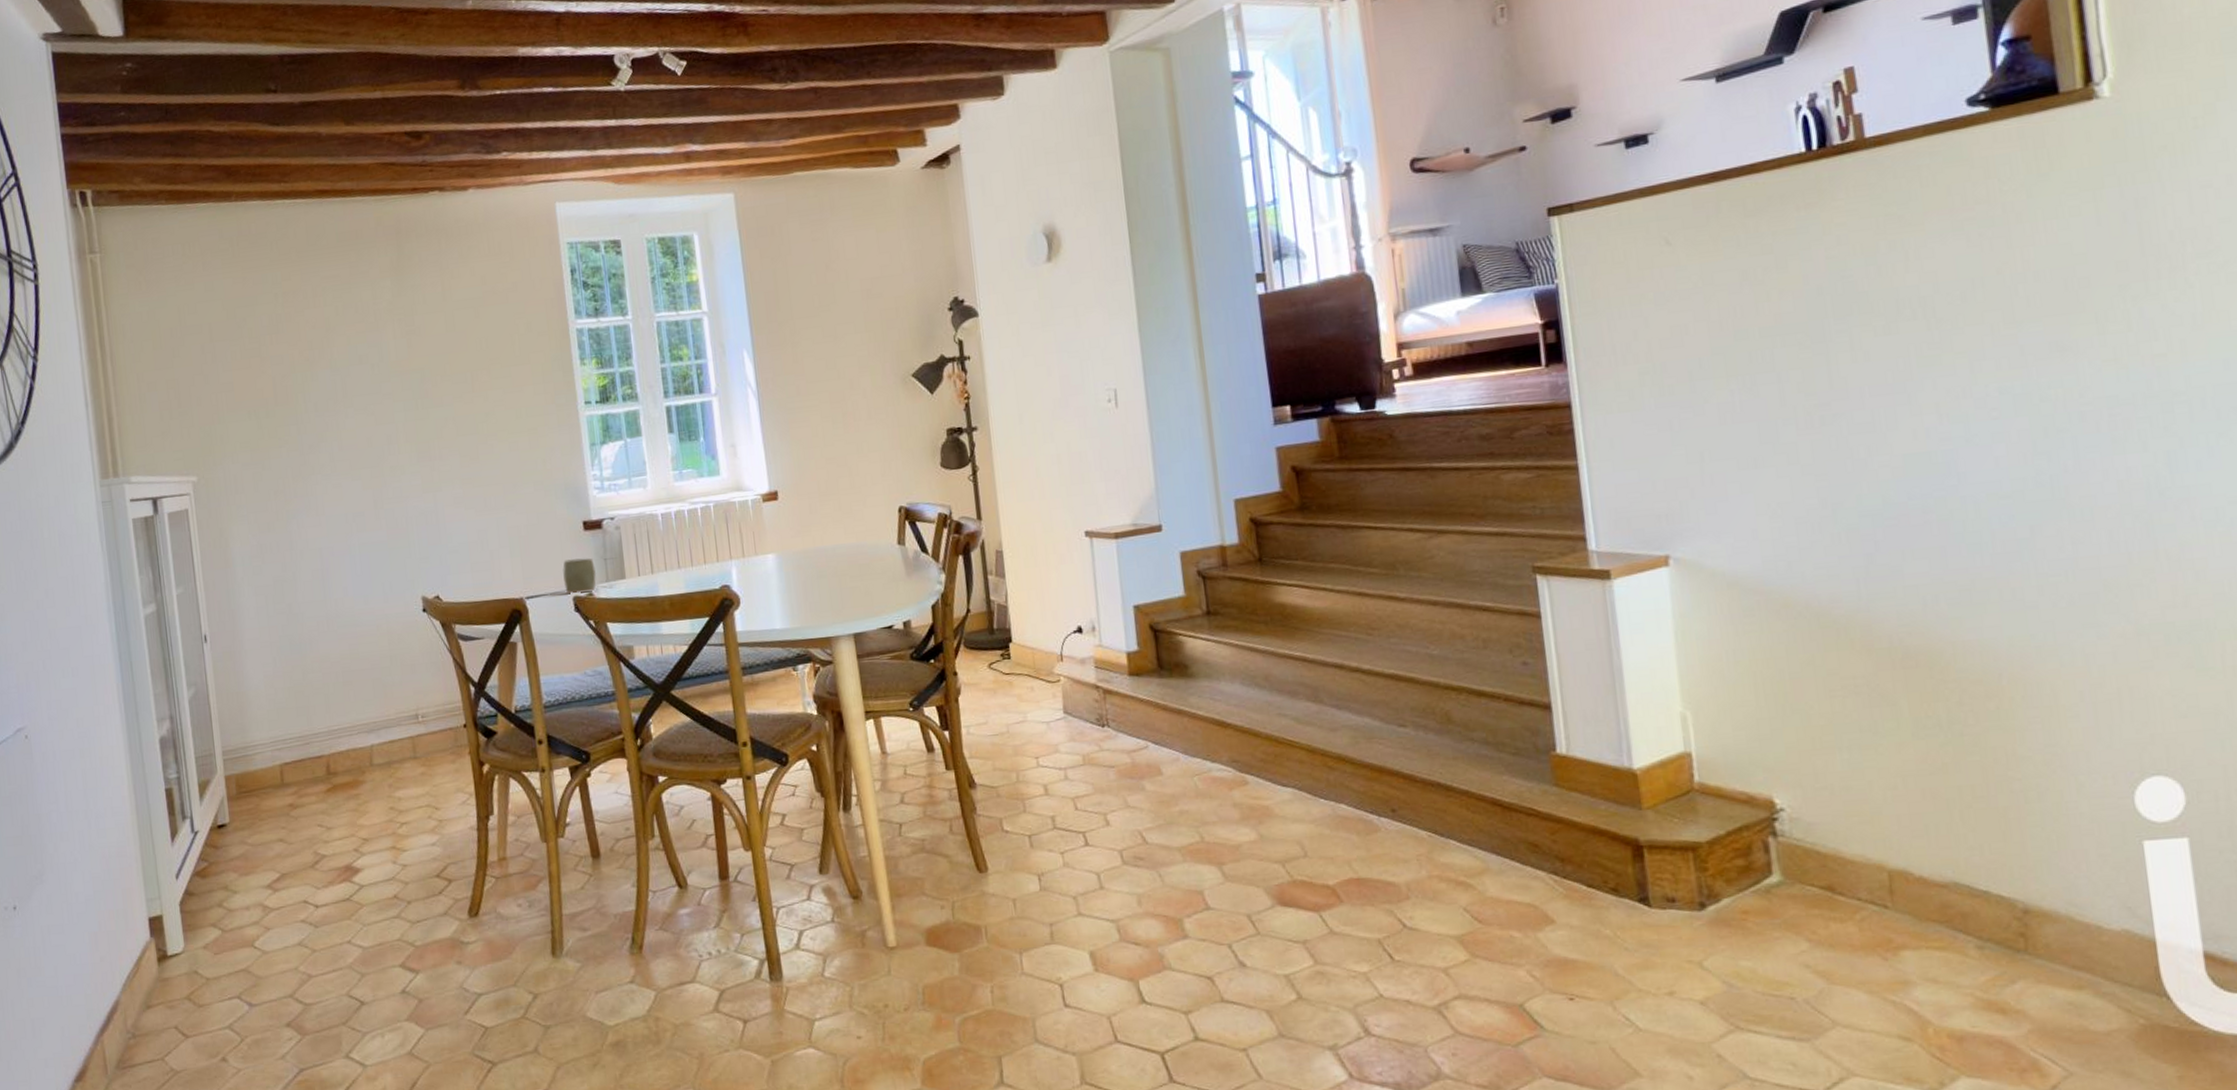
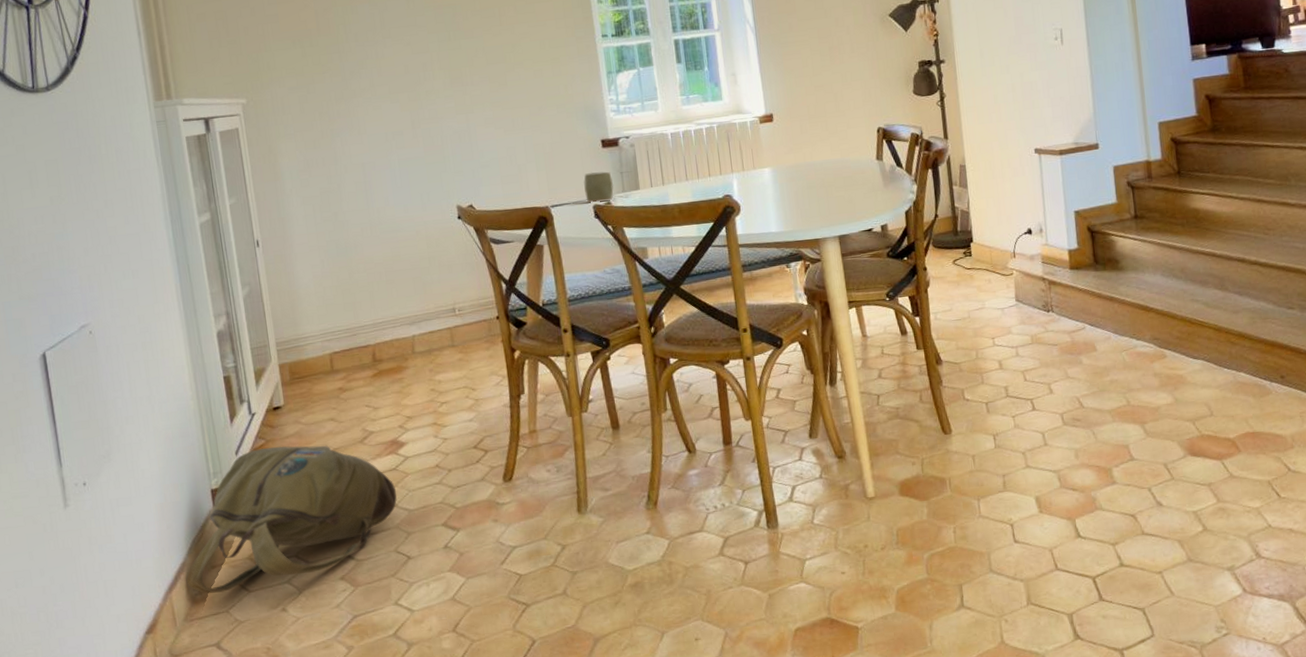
backpack: none [119,869,350,1038] -> present [186,445,397,594]

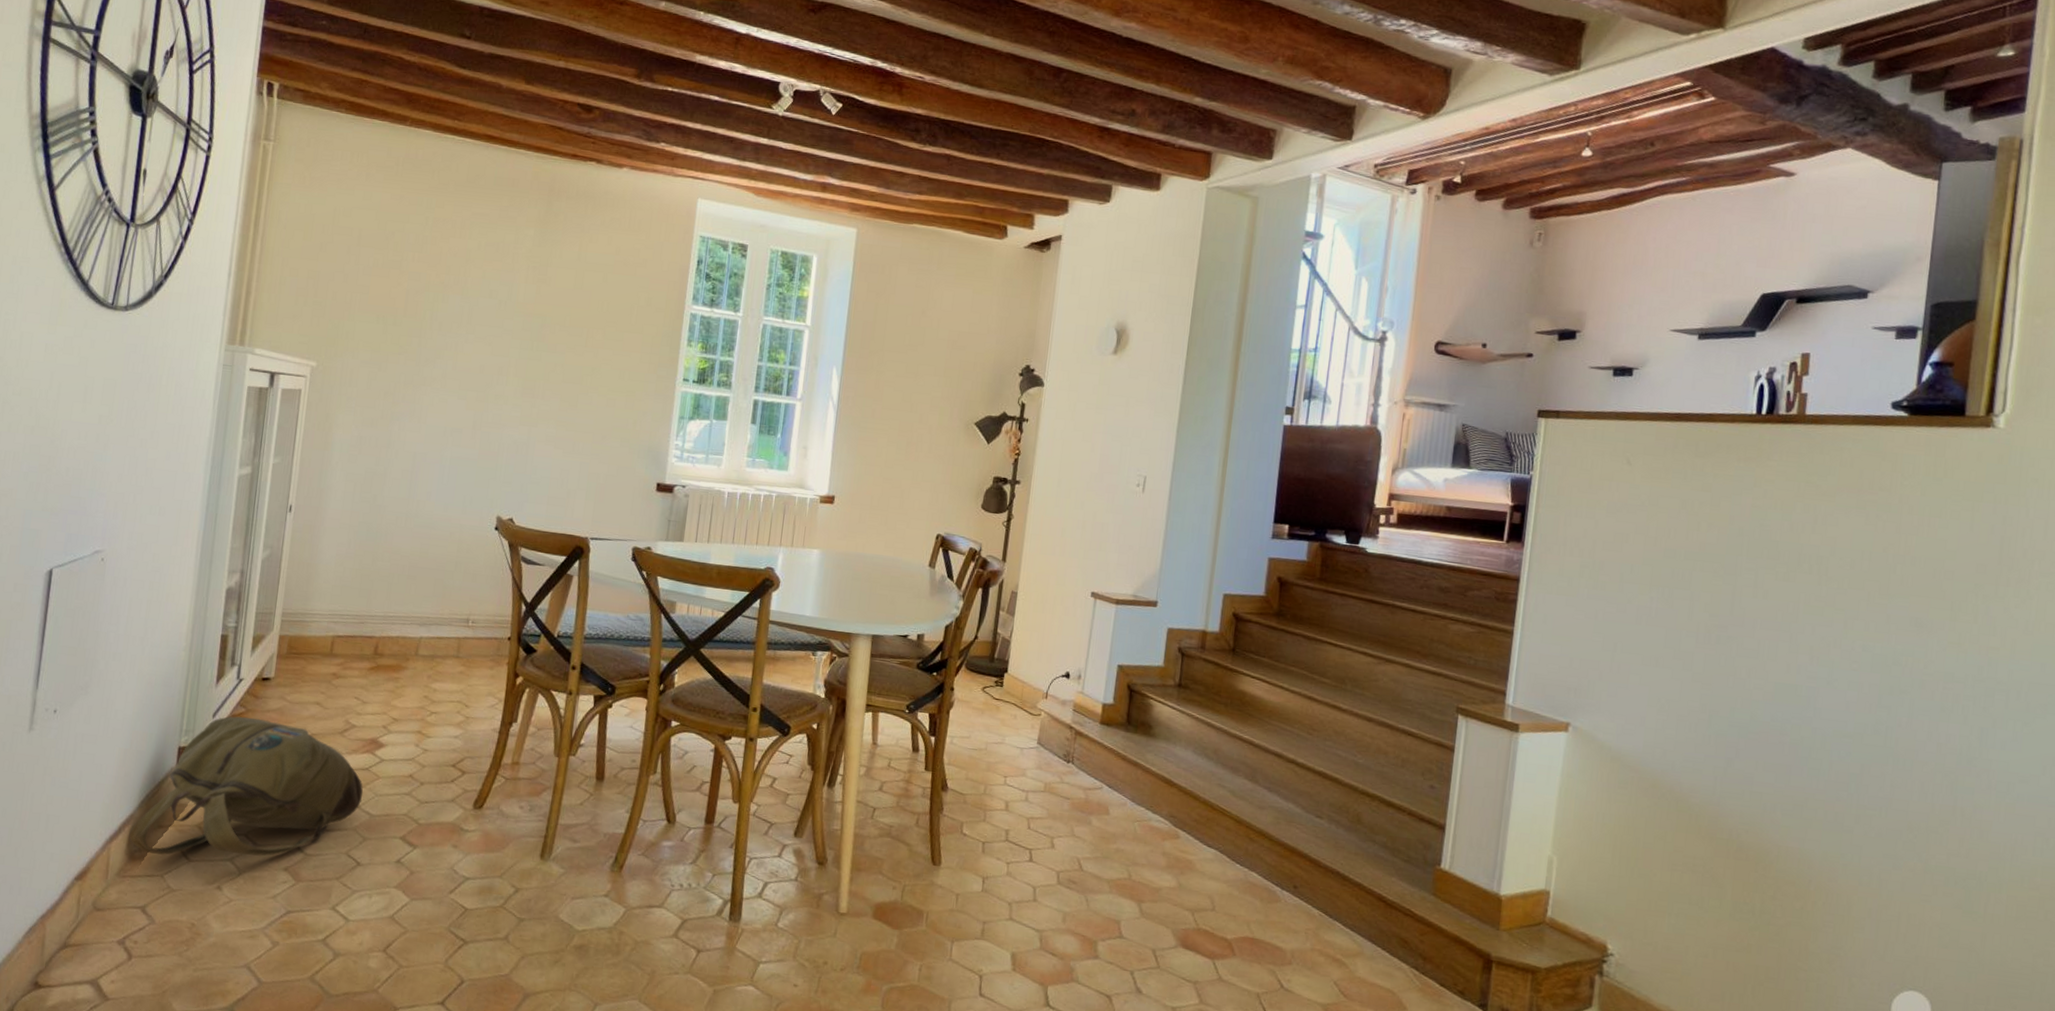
mug: present [583,171,614,203] -> none [627,513,659,546]

